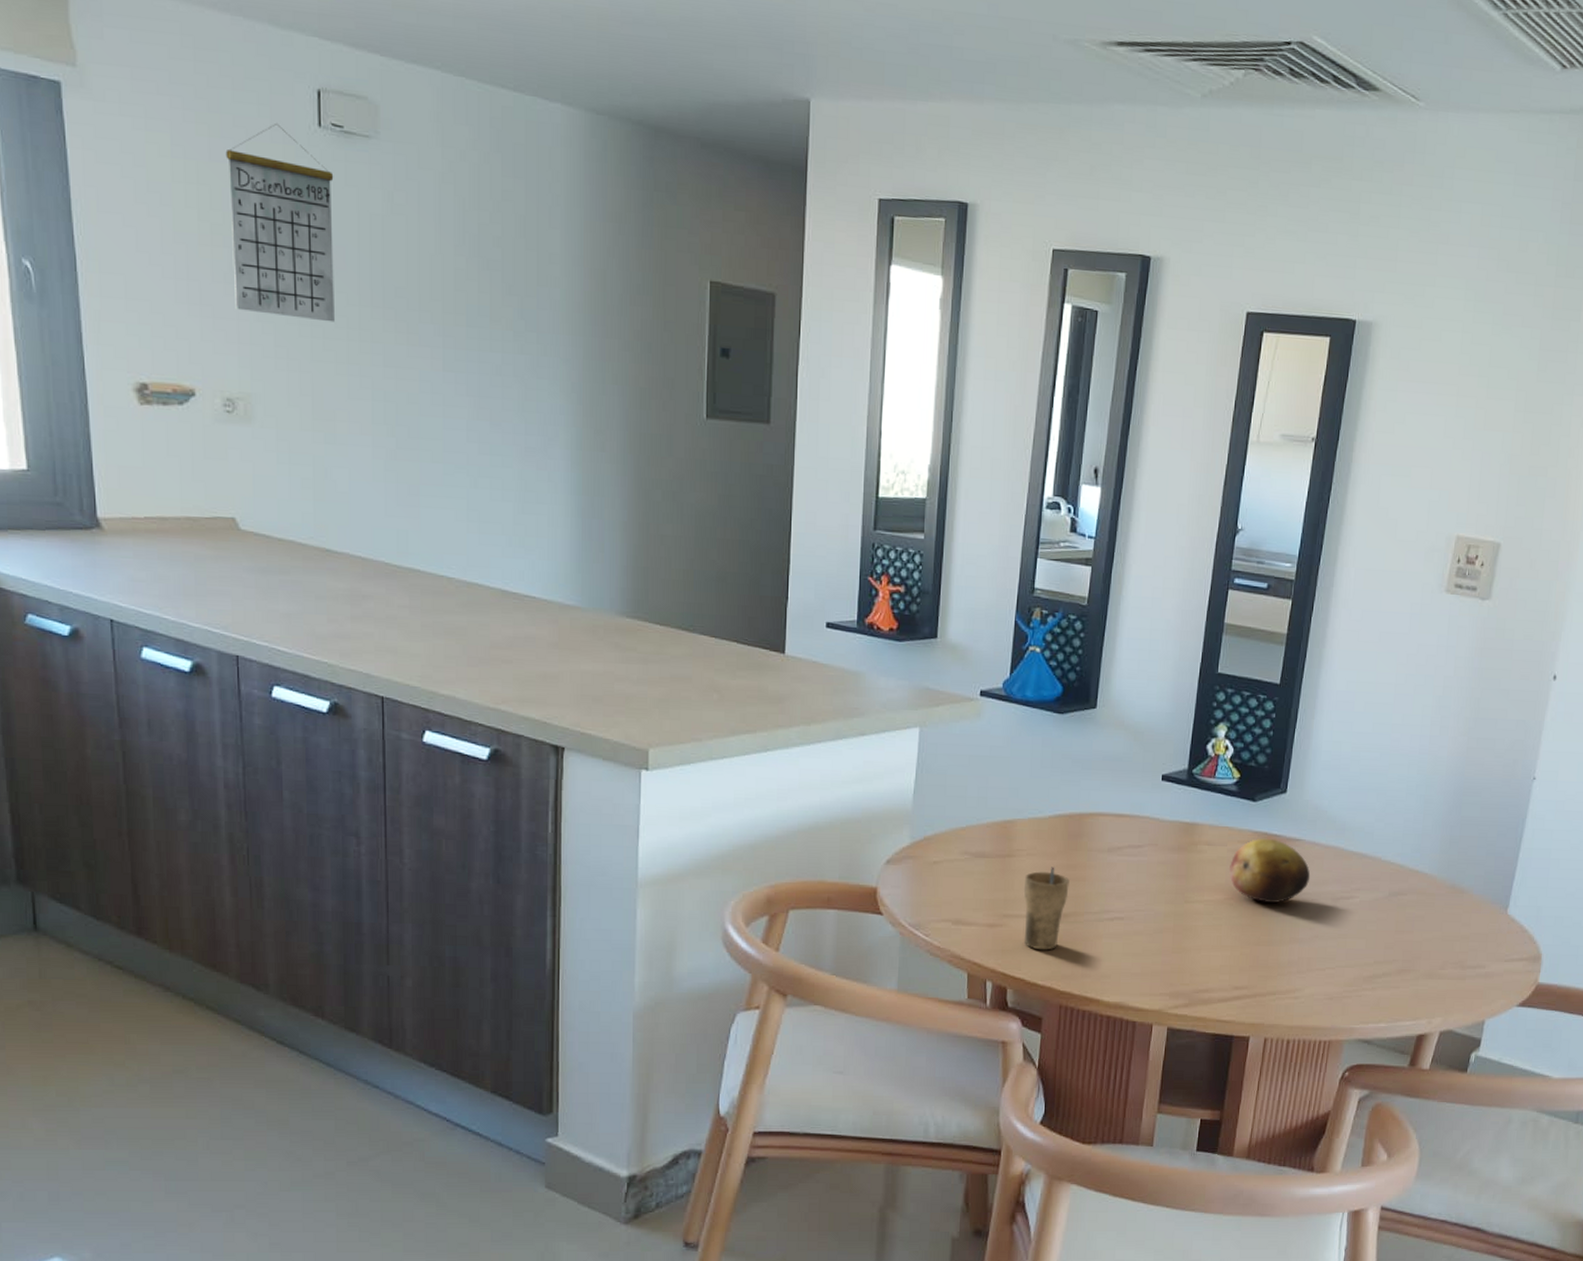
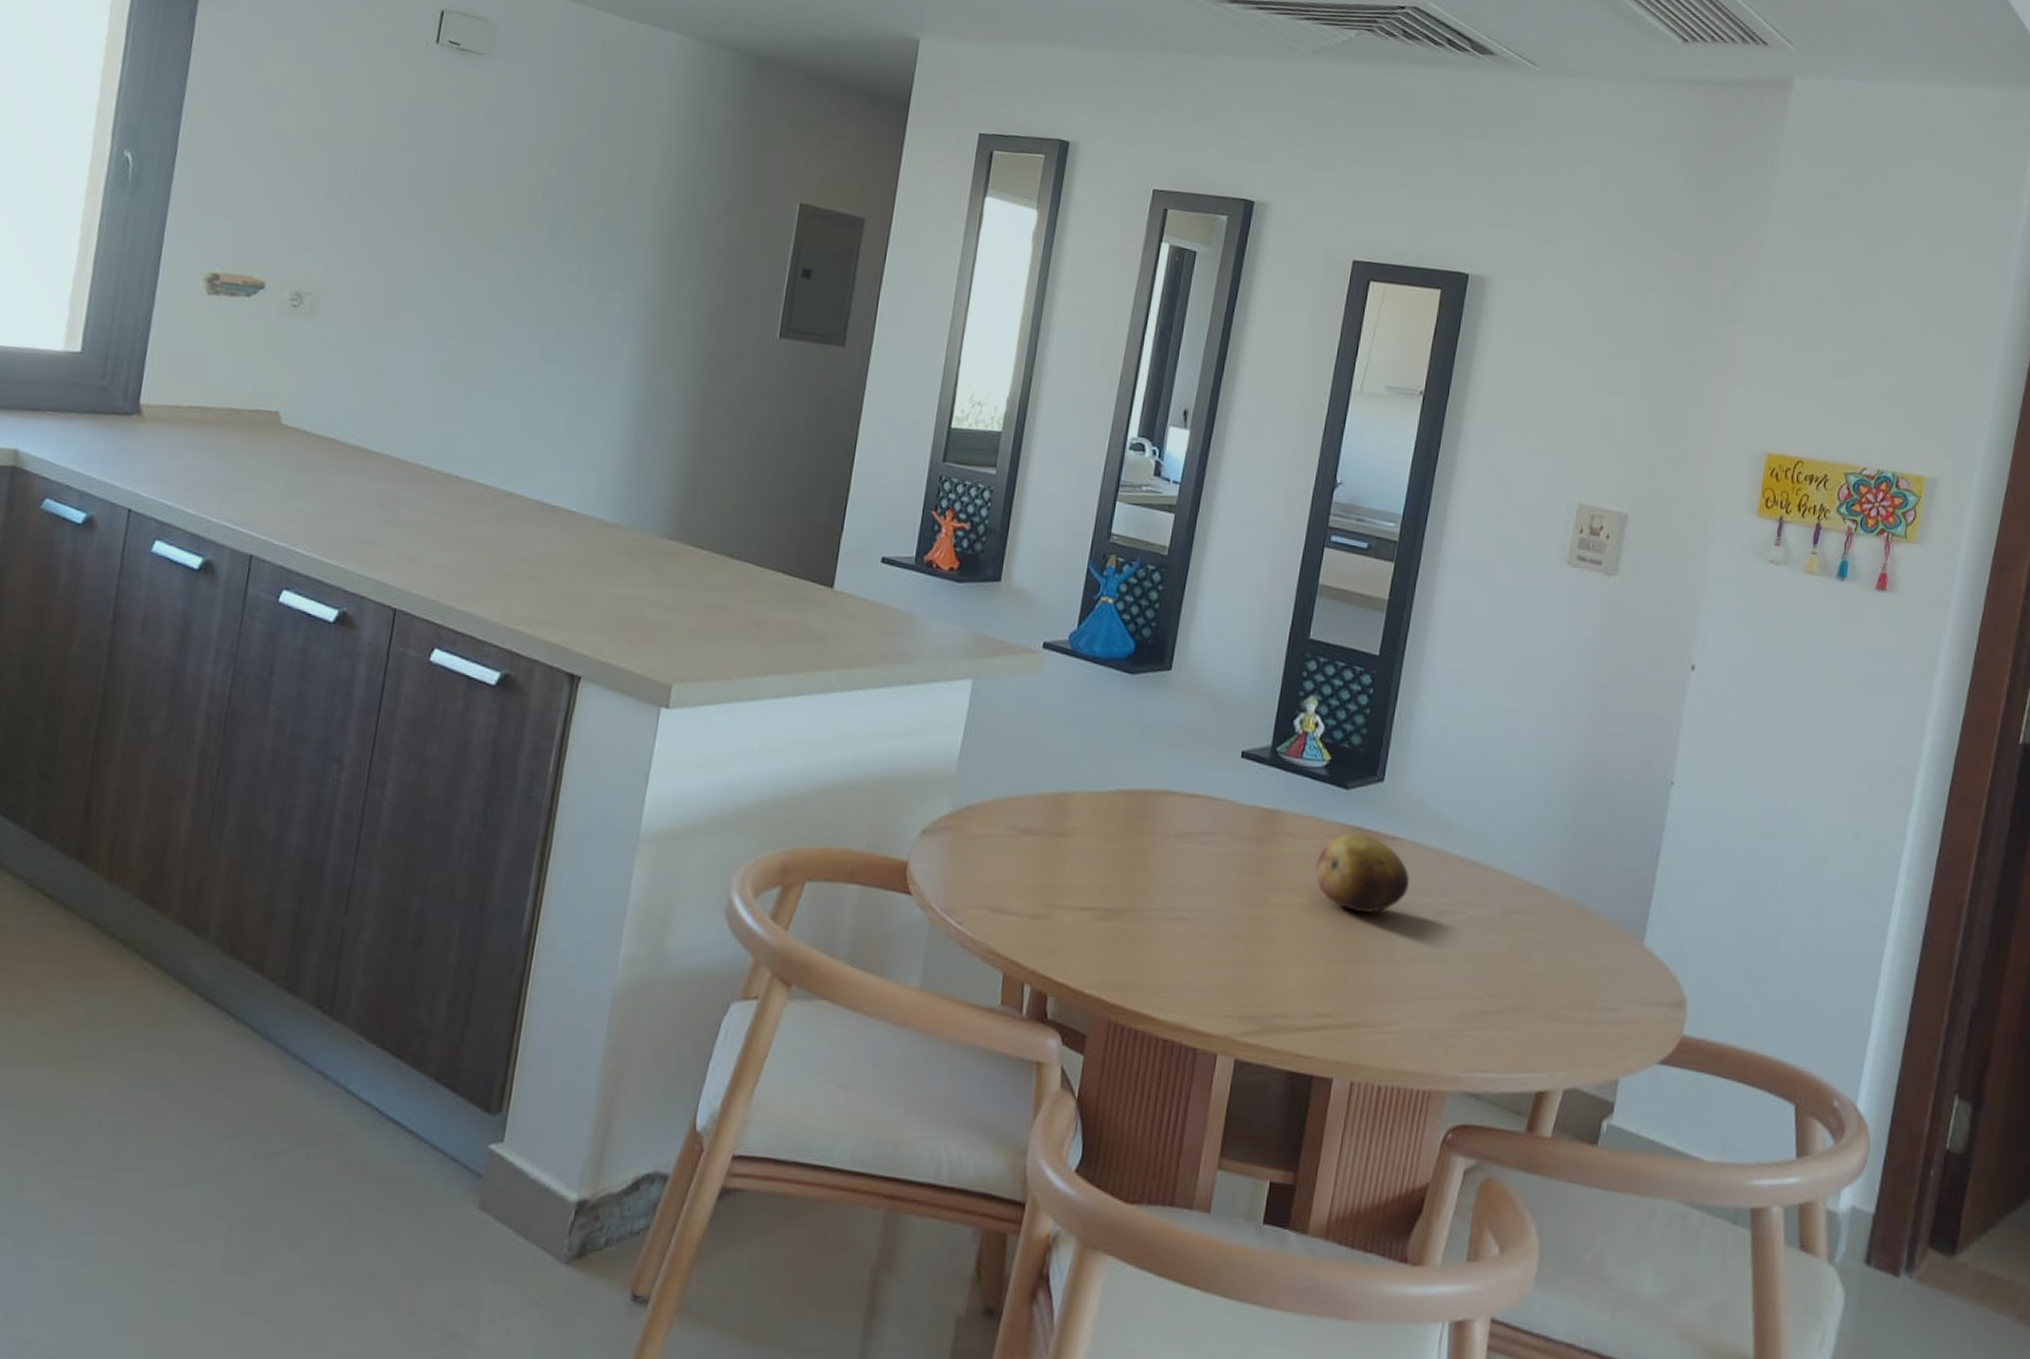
calendar: present [225,122,334,323] -> none [322,38,443,225]
cup: present [1023,867,1069,950] -> none [1071,851,1129,952]

